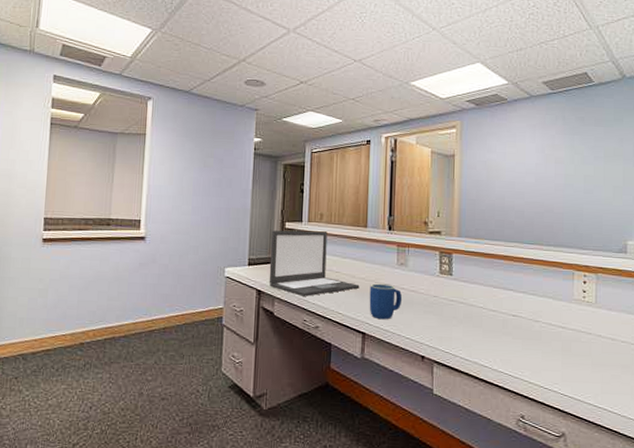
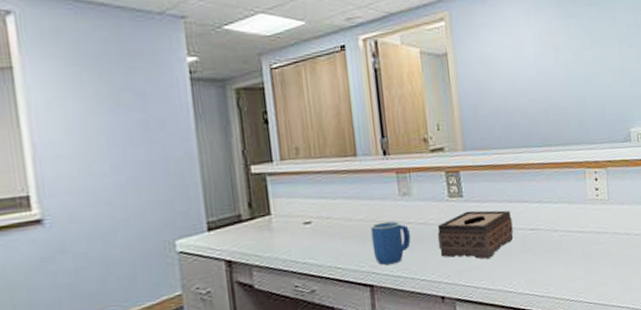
laptop: present [269,230,360,297] -> none [232,169,359,257]
tissue box: none [426,288,495,334] -> present [437,210,514,260]

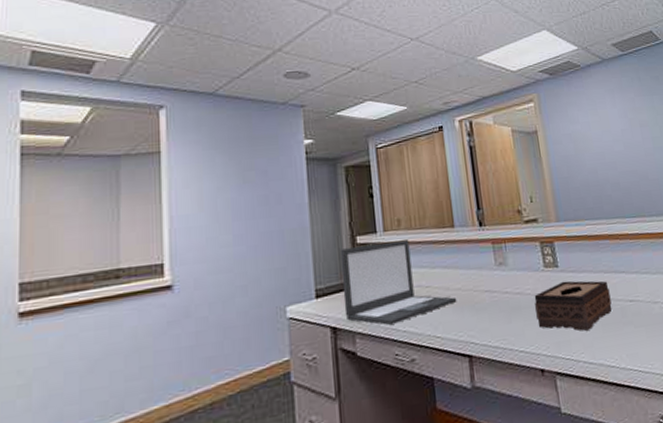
laptop: none [232,169,359,257] -> present [340,240,457,325]
mug: present [370,221,411,266] -> none [468,290,509,336]

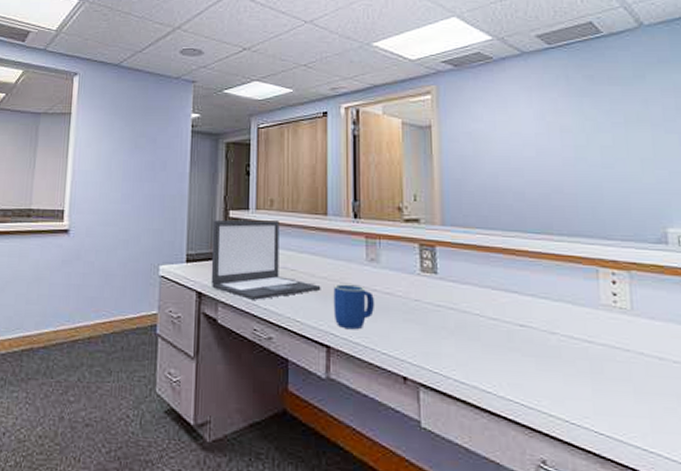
mug: none [468,290,509,336] -> present [333,284,375,330]
tissue box: present [534,280,612,332] -> none [405,290,497,349]

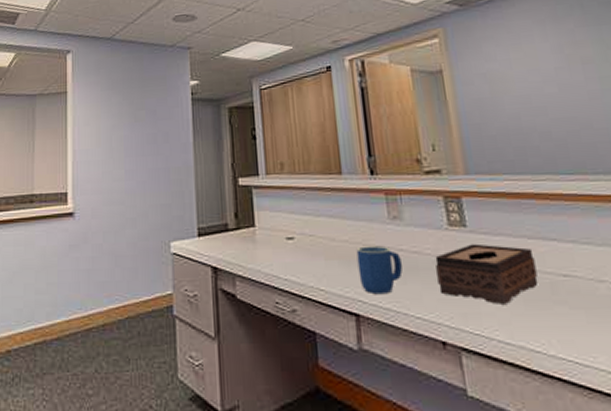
laptop: present [211,219,321,300] -> none [222,185,343,271]
tissue box: none [405,290,497,349] -> present [435,243,539,306]

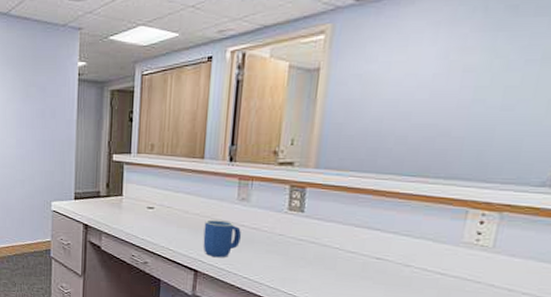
tissue box: present [435,243,539,306] -> none [267,226,356,276]

